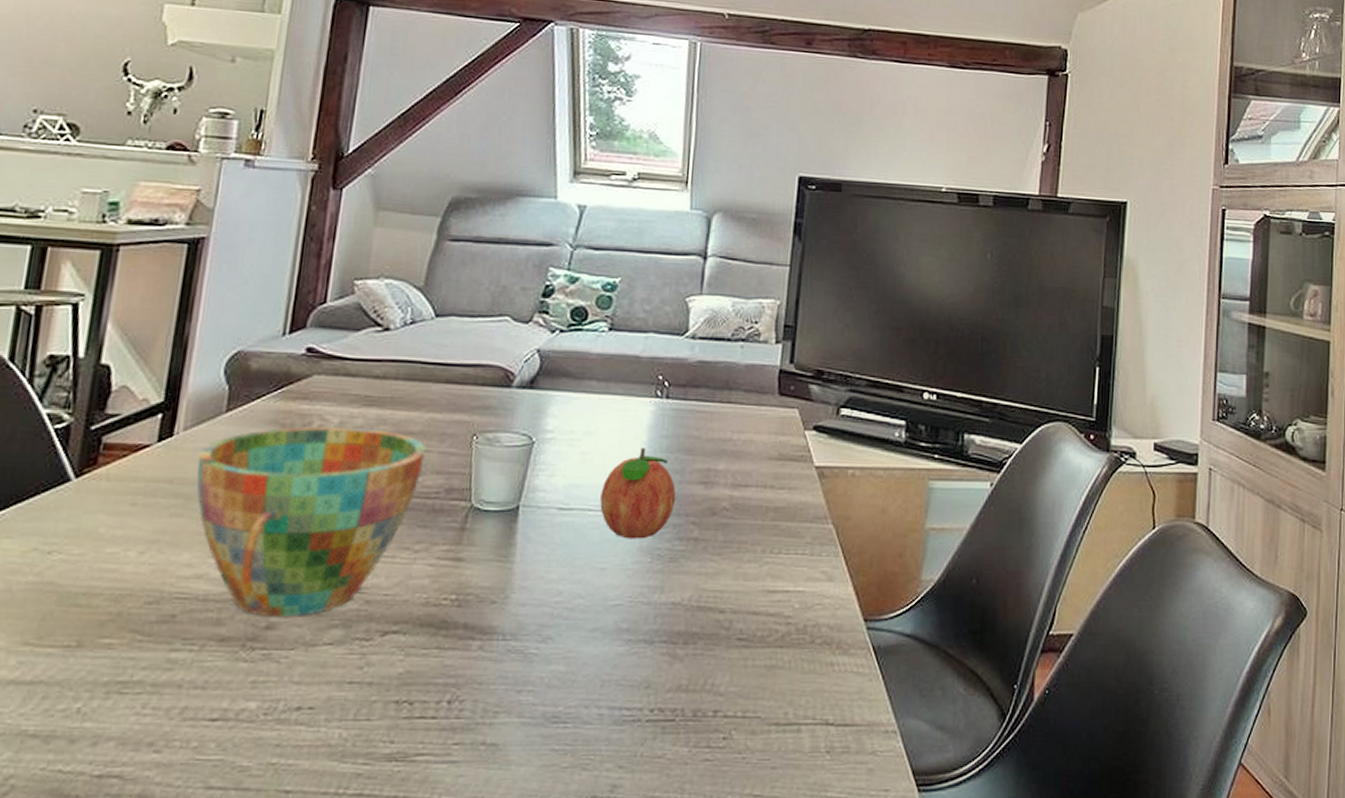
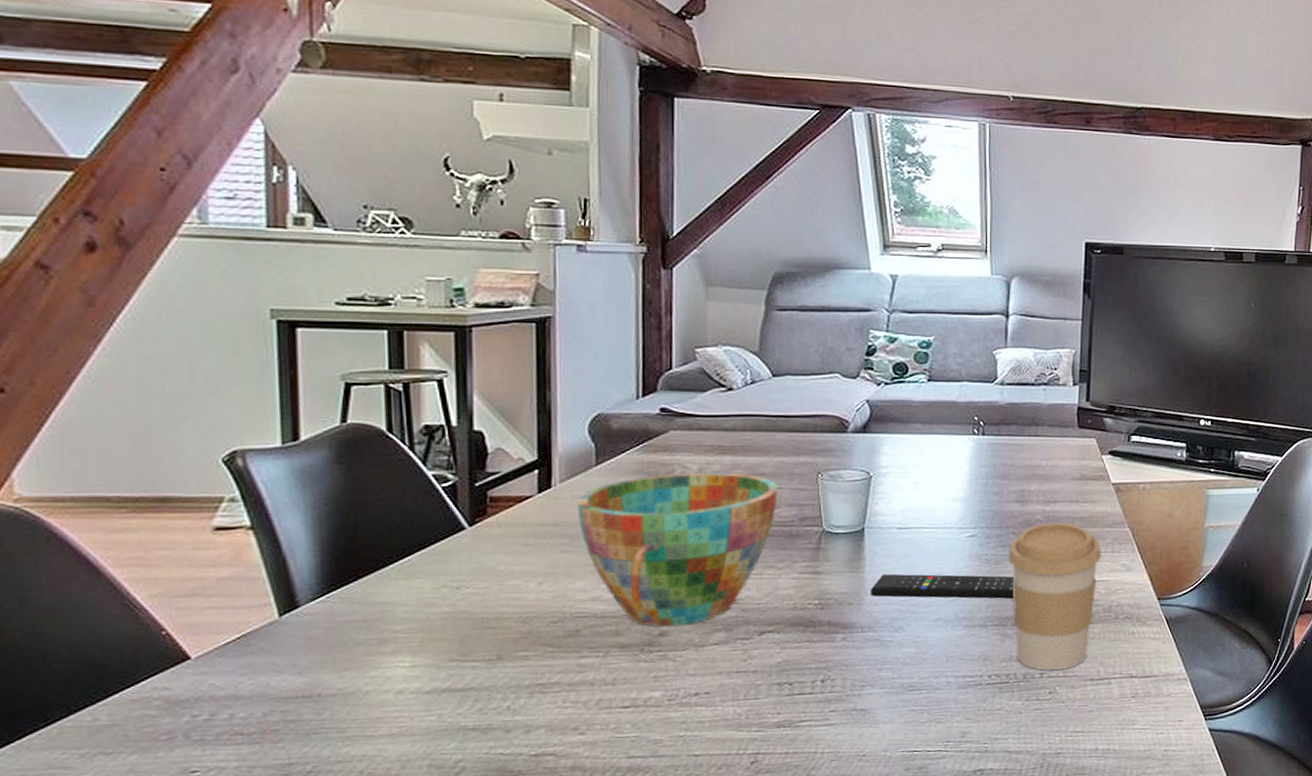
remote control: none [518,566,692,607] -> present [871,573,1015,599]
fruit: present [600,447,676,539] -> none [933,475,997,549]
coffee cup: none [685,512,799,707] -> present [1008,522,1102,670]

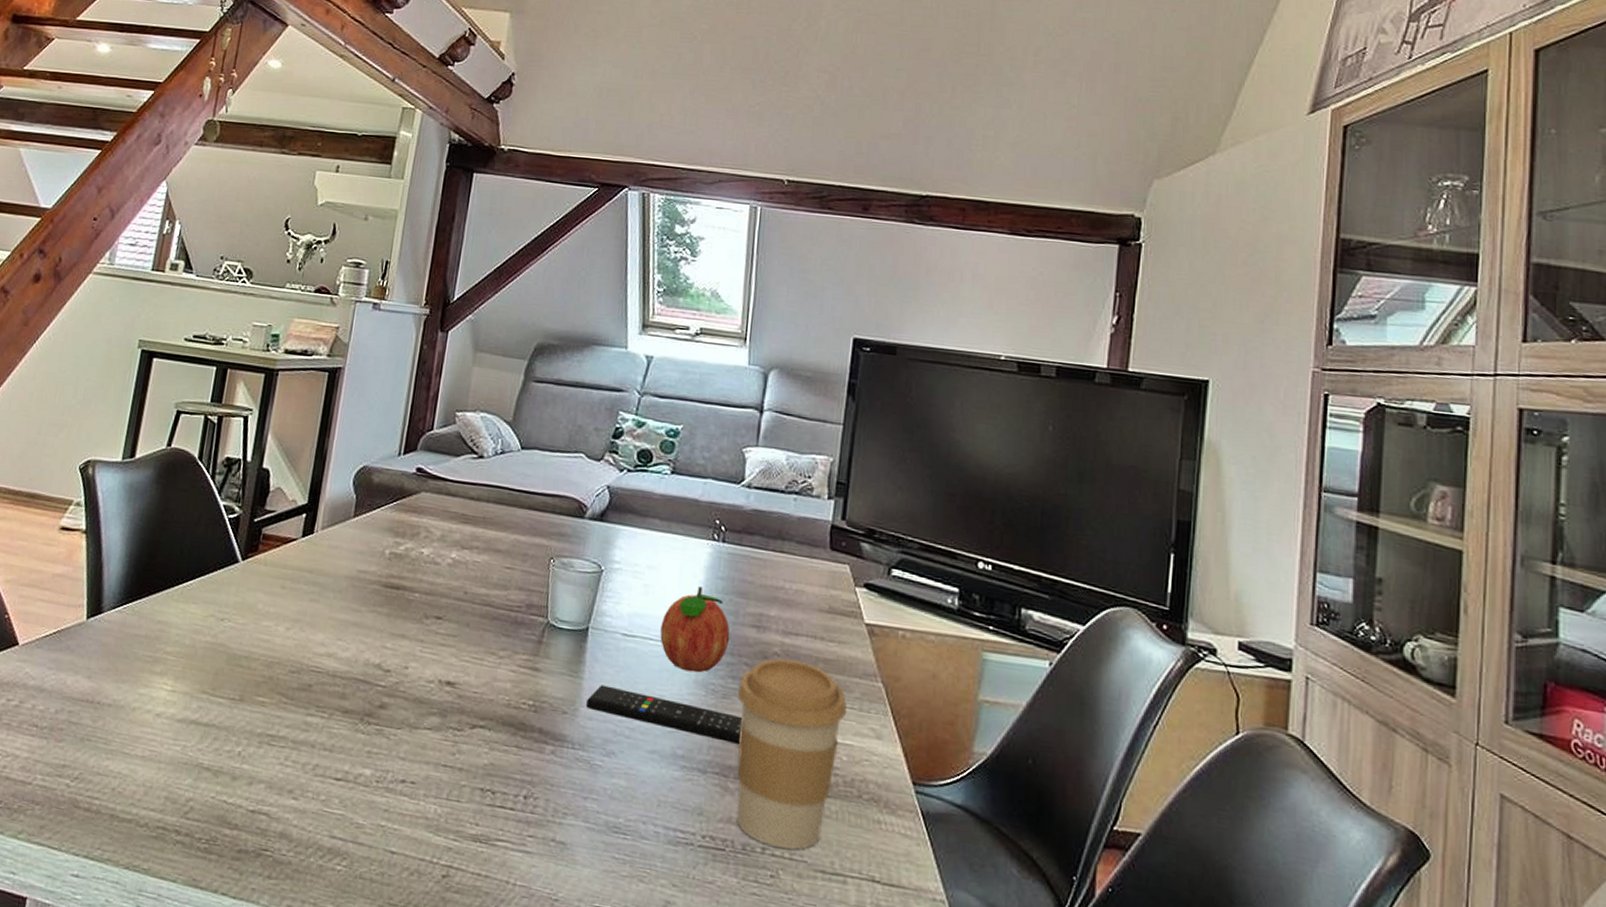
cup: present [577,472,778,627] -> none [330,535,511,701]
fruit: none [933,475,997,549] -> present [660,585,730,673]

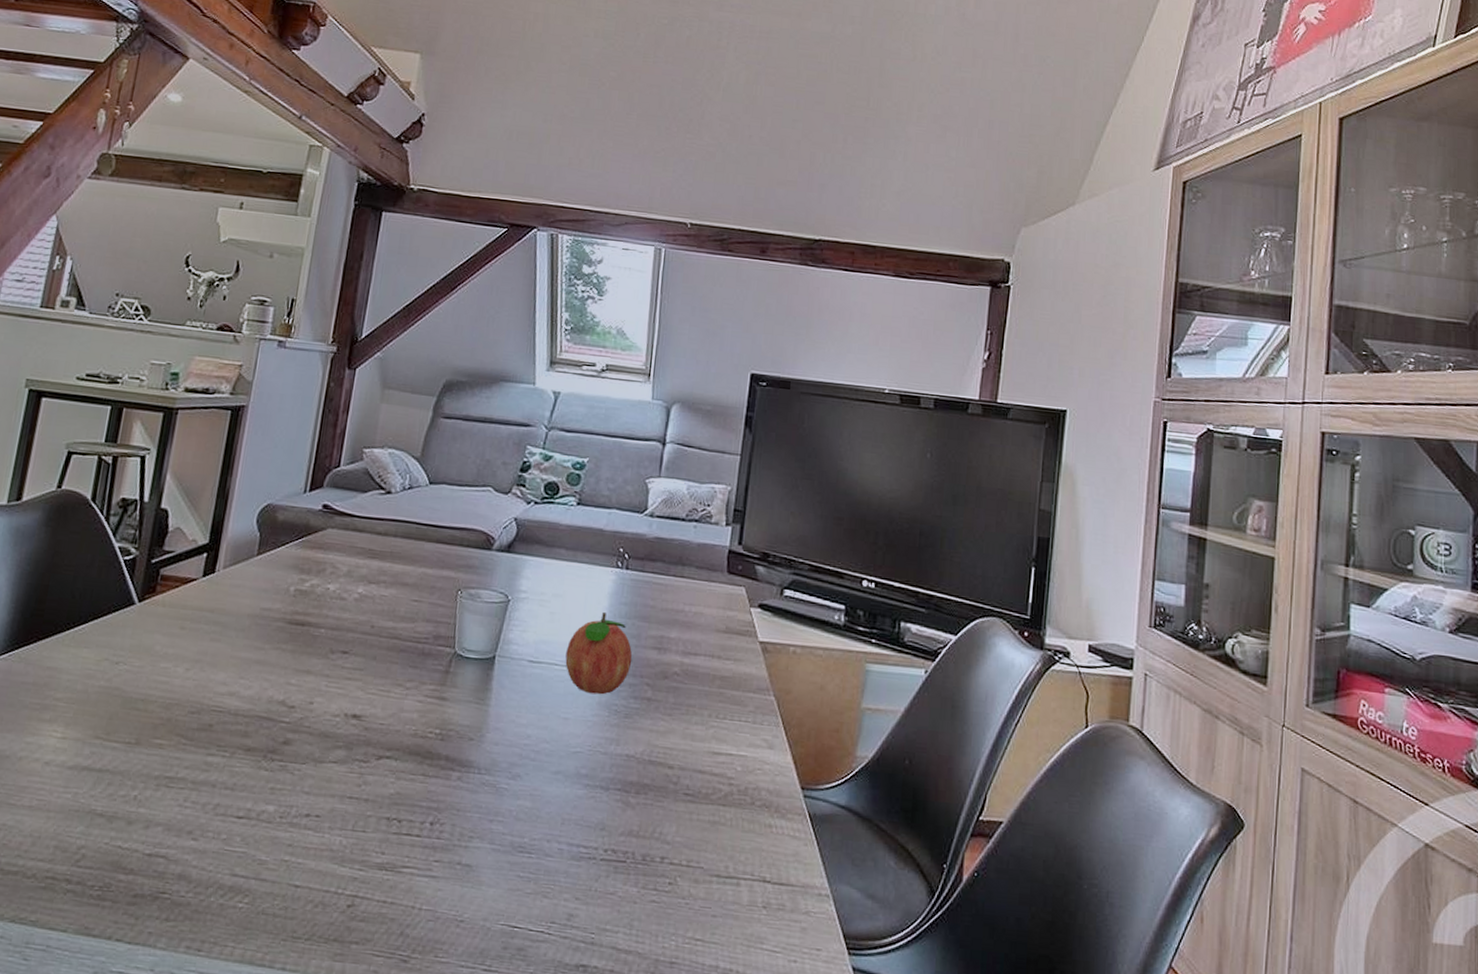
remote control: present [586,684,743,744] -> none [492,710,644,761]
coffee cup: present [737,658,848,850] -> none [637,677,742,857]

